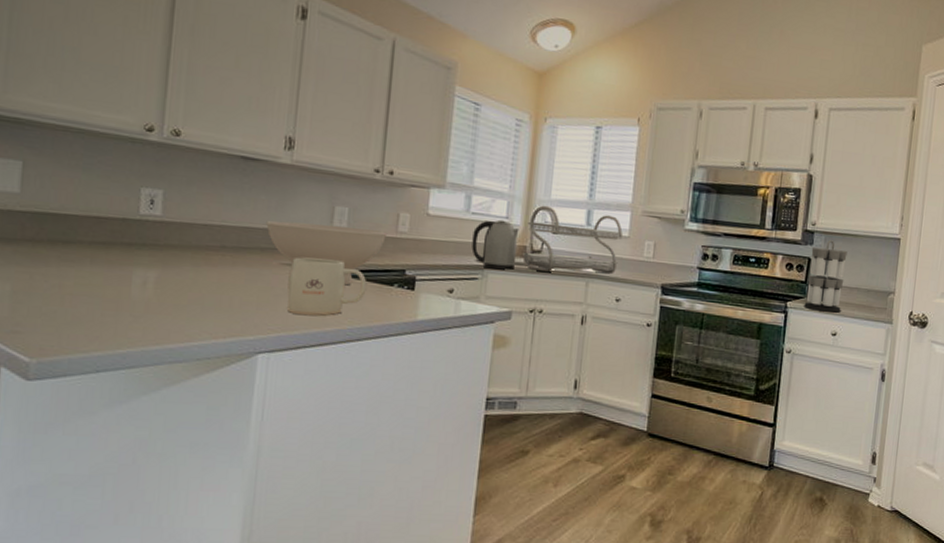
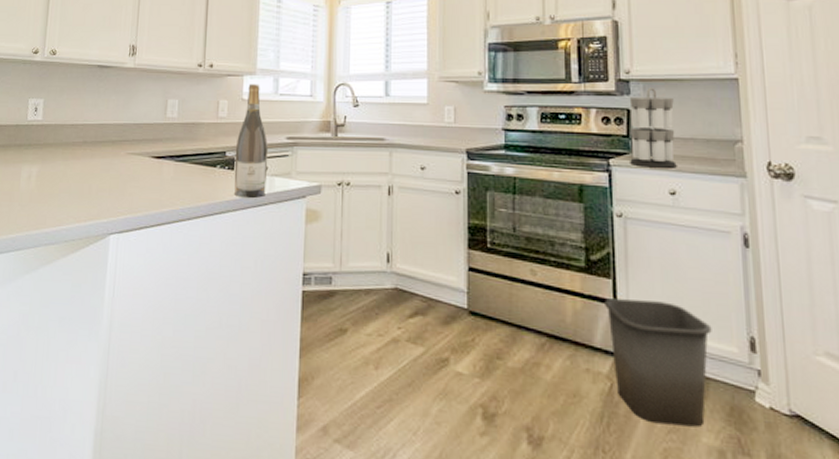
bowl: present [266,220,388,286] -> none [116,116,210,169]
mug: present [287,257,367,317] -> none [132,146,195,199]
wine bottle: none [413,198,456,321] -> present [234,84,269,199]
kettle: present [471,219,519,271] -> none [281,98,323,146]
dish rack: present [521,205,624,275] -> none [326,81,422,145]
waste bin: none [765,422,846,523] -> present [603,298,712,427]

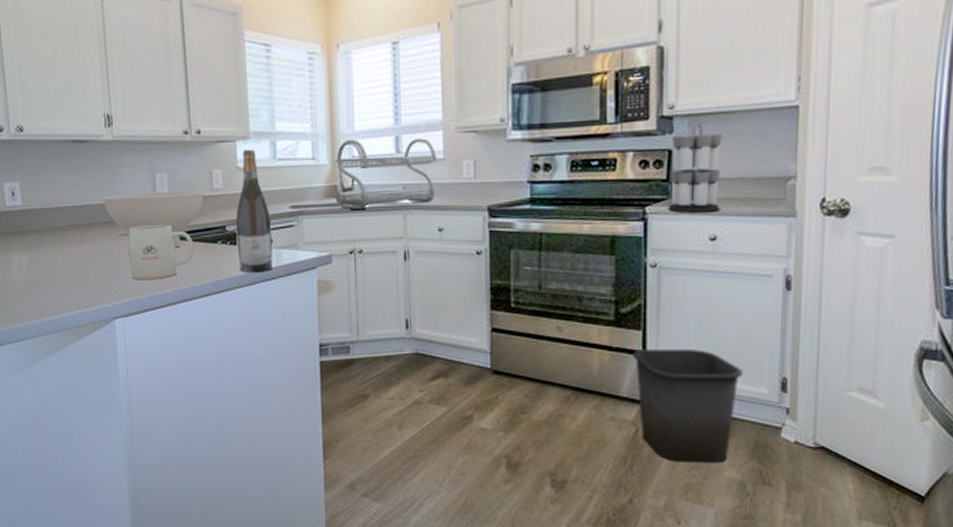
bowl: none [116,116,210,169] -> present [102,191,205,248]
mug: none [132,146,195,199] -> present [127,225,195,281]
dish rack: none [326,81,422,145] -> present [333,138,438,211]

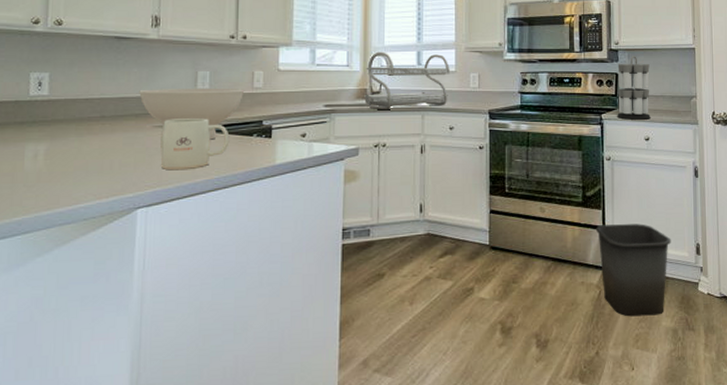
wine bottle: present [235,149,274,274] -> none [271,55,306,164]

